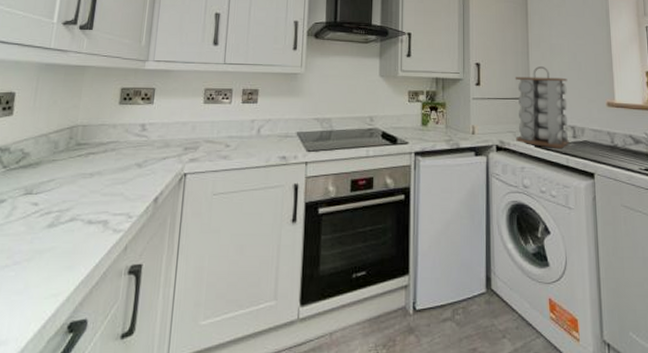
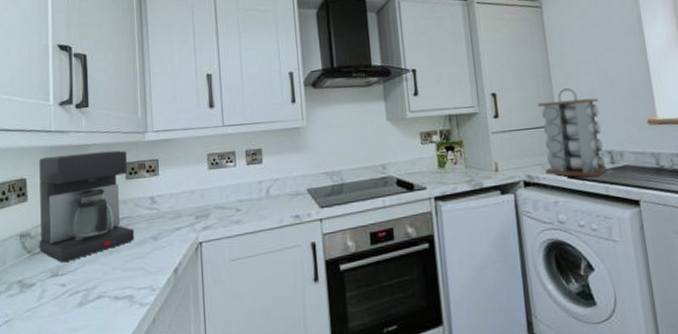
coffee maker: none [16,73,124,182] -> present [39,150,135,263]

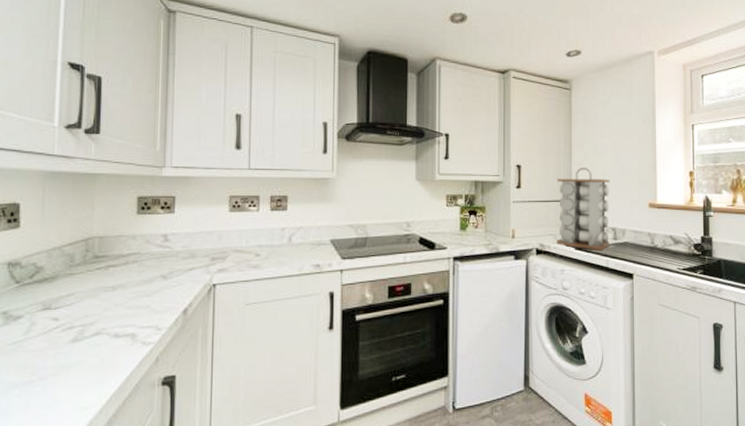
coffee maker: present [39,150,135,263] -> none [30,182,143,296]

